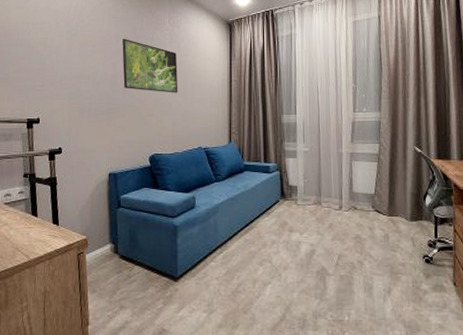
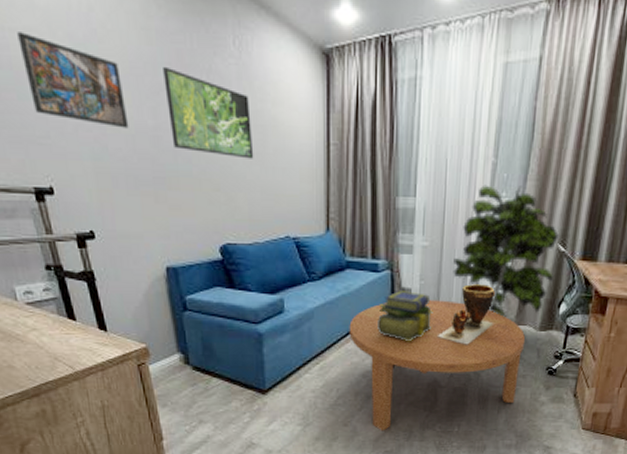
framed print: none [36,25,96,78] -> present [17,32,129,129]
coffee table: none [247,195,400,319] -> present [349,300,526,431]
stack of books: none [271,188,317,233] -> present [378,291,433,342]
clay pot: none [322,181,370,235] -> present [438,284,495,345]
indoor plant: none [330,103,416,209] -> present [453,185,559,317]

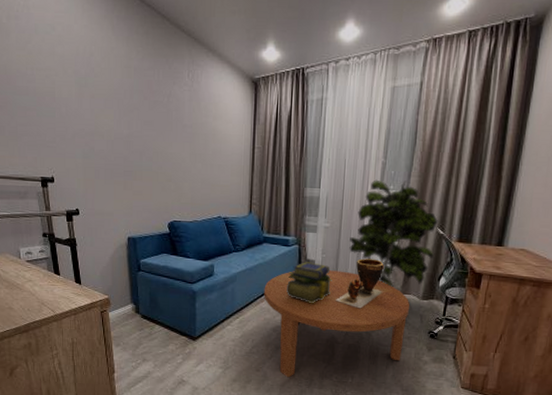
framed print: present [17,32,129,129] -> none [42,71,110,136]
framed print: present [163,66,254,159] -> none [137,92,198,158]

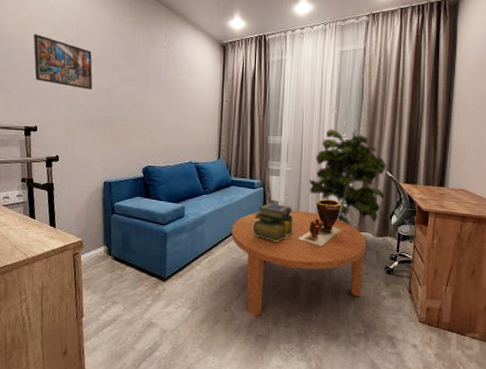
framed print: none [42,71,110,136] -> present [33,34,93,90]

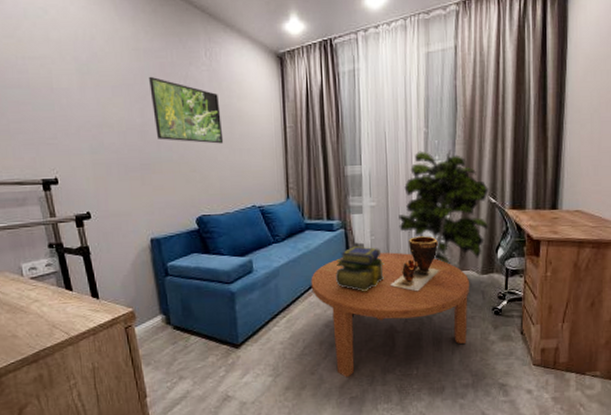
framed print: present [33,34,93,90] -> none [35,59,121,127]
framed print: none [119,53,172,110] -> present [149,76,224,144]

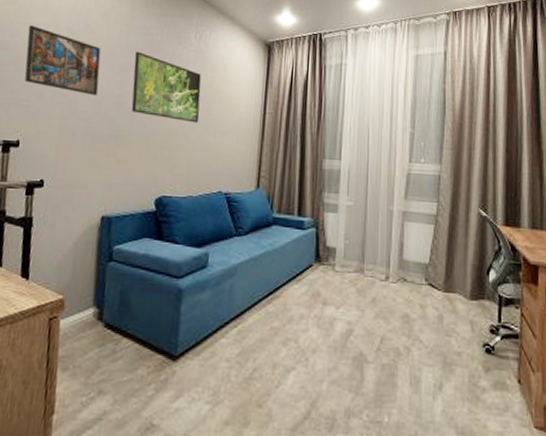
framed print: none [35,59,121,127] -> present [24,25,101,96]
coffee table: present [311,252,470,378] -> none [271,261,457,417]
stack of books: present [336,246,385,292] -> none [301,249,358,306]
clay pot: present [391,236,440,292] -> none [363,245,422,313]
indoor plant: present [399,149,489,264] -> none [377,151,480,283]

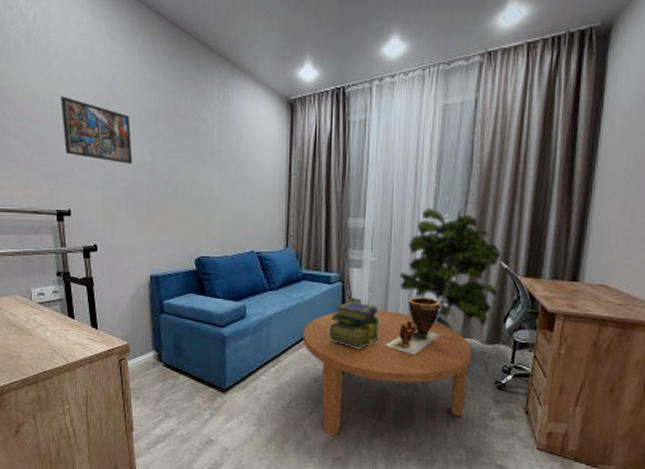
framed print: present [131,51,201,123] -> none [162,117,228,187]
coffee table: none [271,261,457,417] -> present [303,311,473,437]
stack of books: none [301,249,358,306] -> present [329,301,381,350]
clay pot: none [363,245,422,313] -> present [386,297,440,355]
indoor plant: none [377,151,480,283] -> present [399,207,501,329]

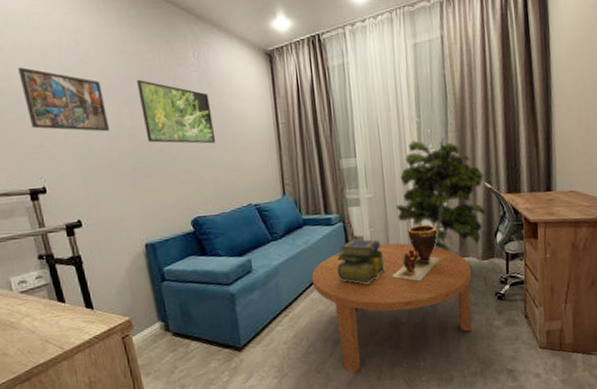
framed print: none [162,117,228,187] -> present [137,79,216,144]

